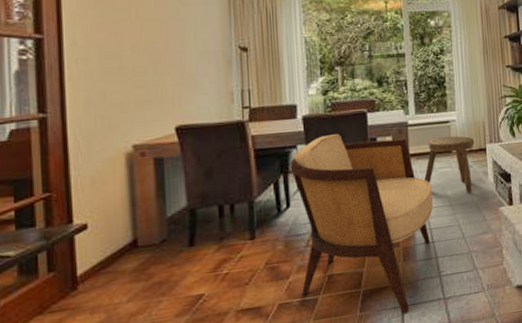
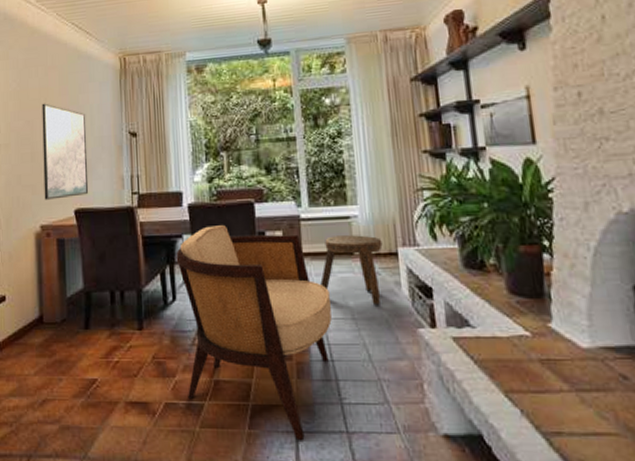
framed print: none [132,14,193,118] -> present [42,103,89,200]

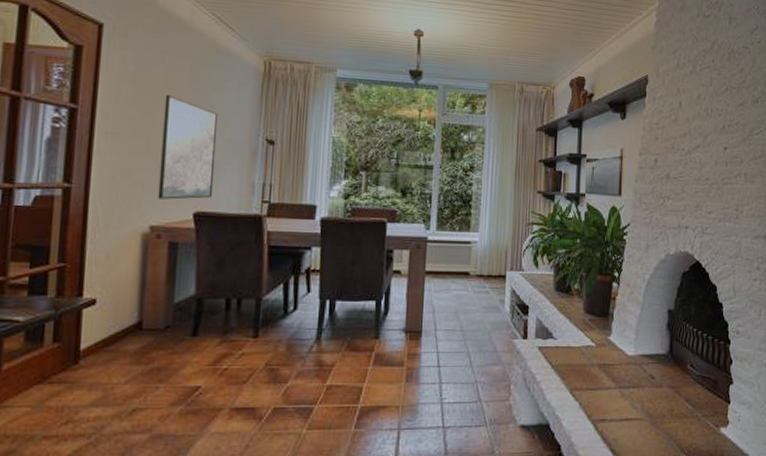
armchair: present [176,225,332,441] -> none [298,240,445,437]
stool: present [320,235,383,306] -> none [437,258,495,320]

